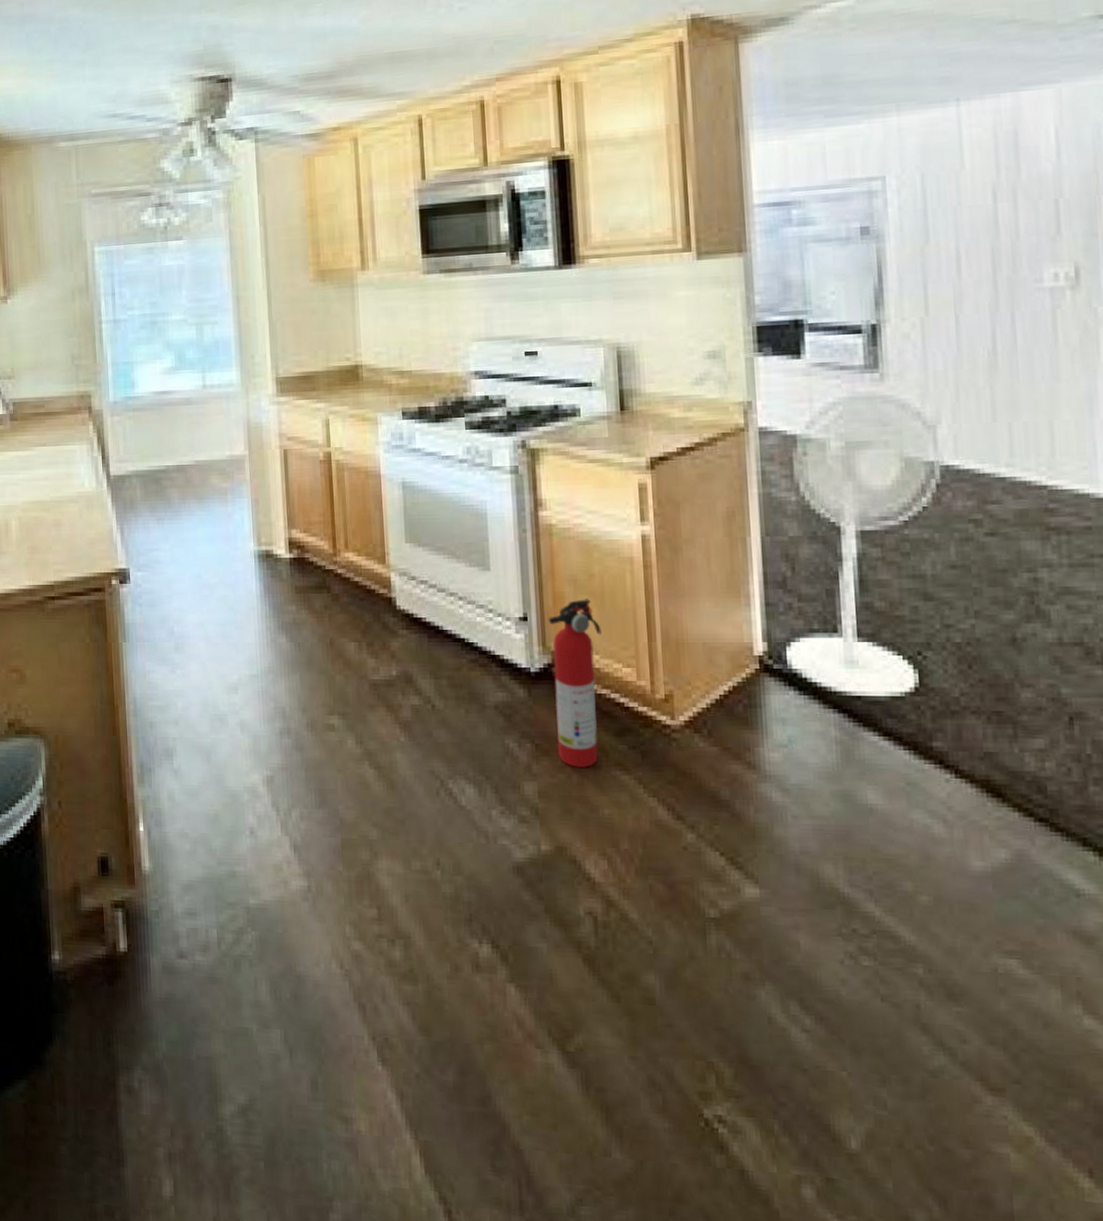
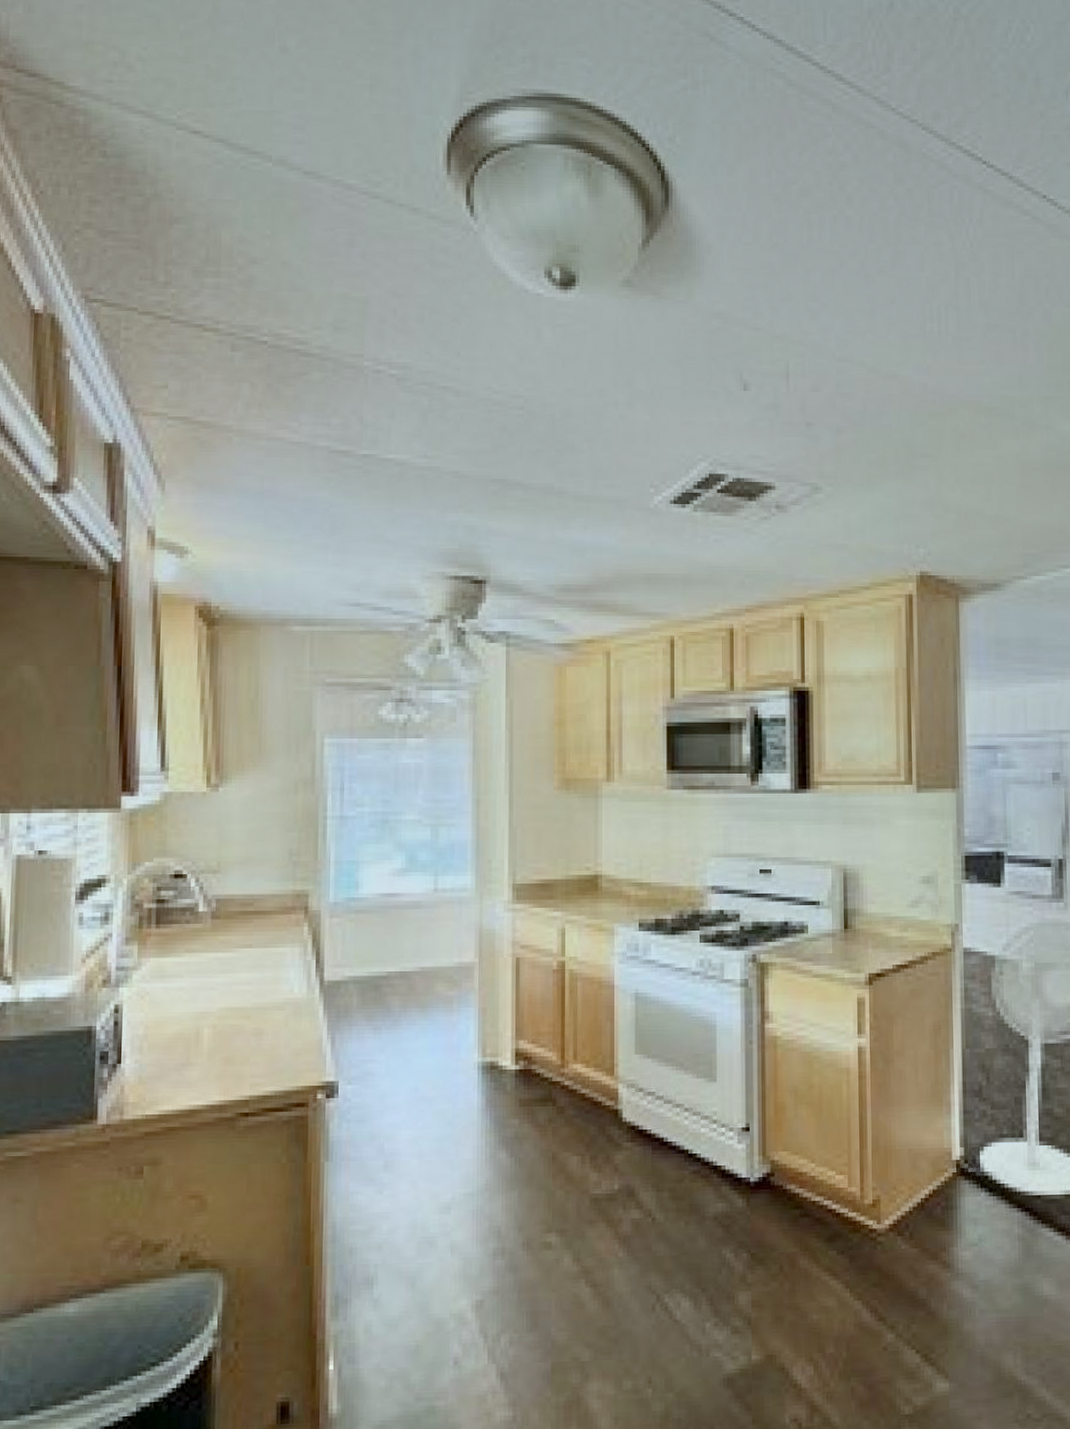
fire extinguisher: present [548,599,602,769] -> none [769,1109,818,1276]

